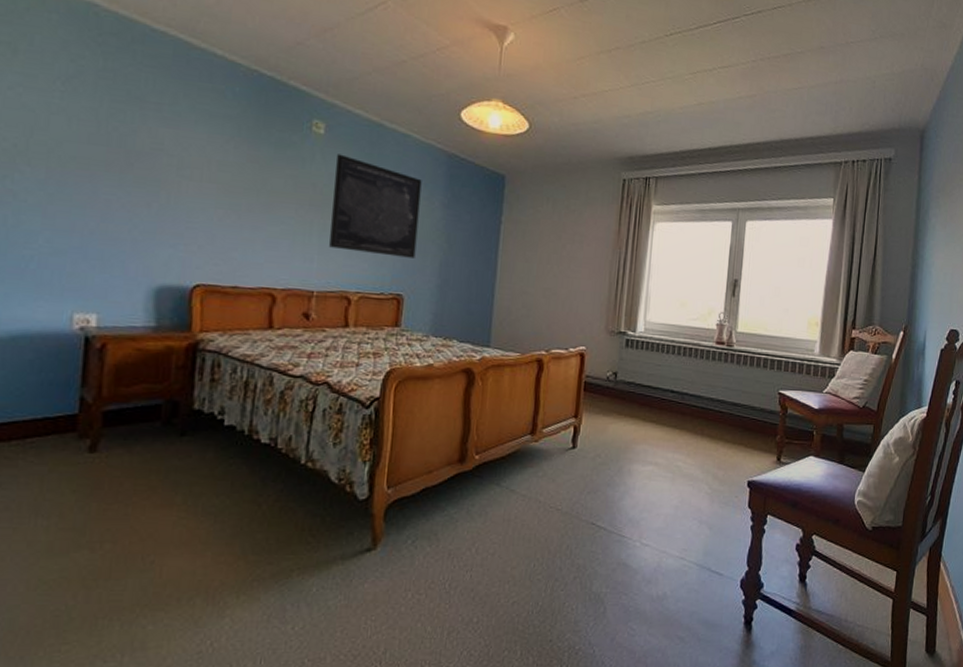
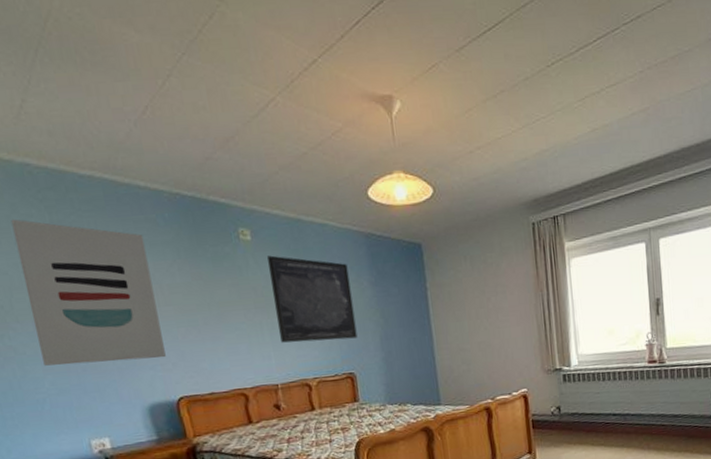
wall art: none [45,56,205,238] -> present [11,219,166,366]

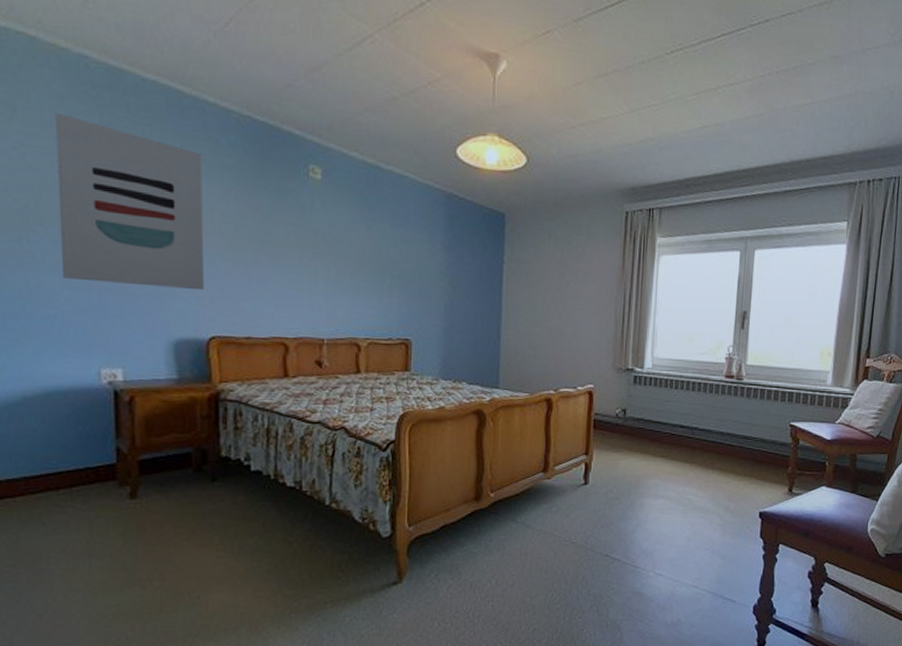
wall art: present [267,255,358,343] -> none [336,199,422,303]

